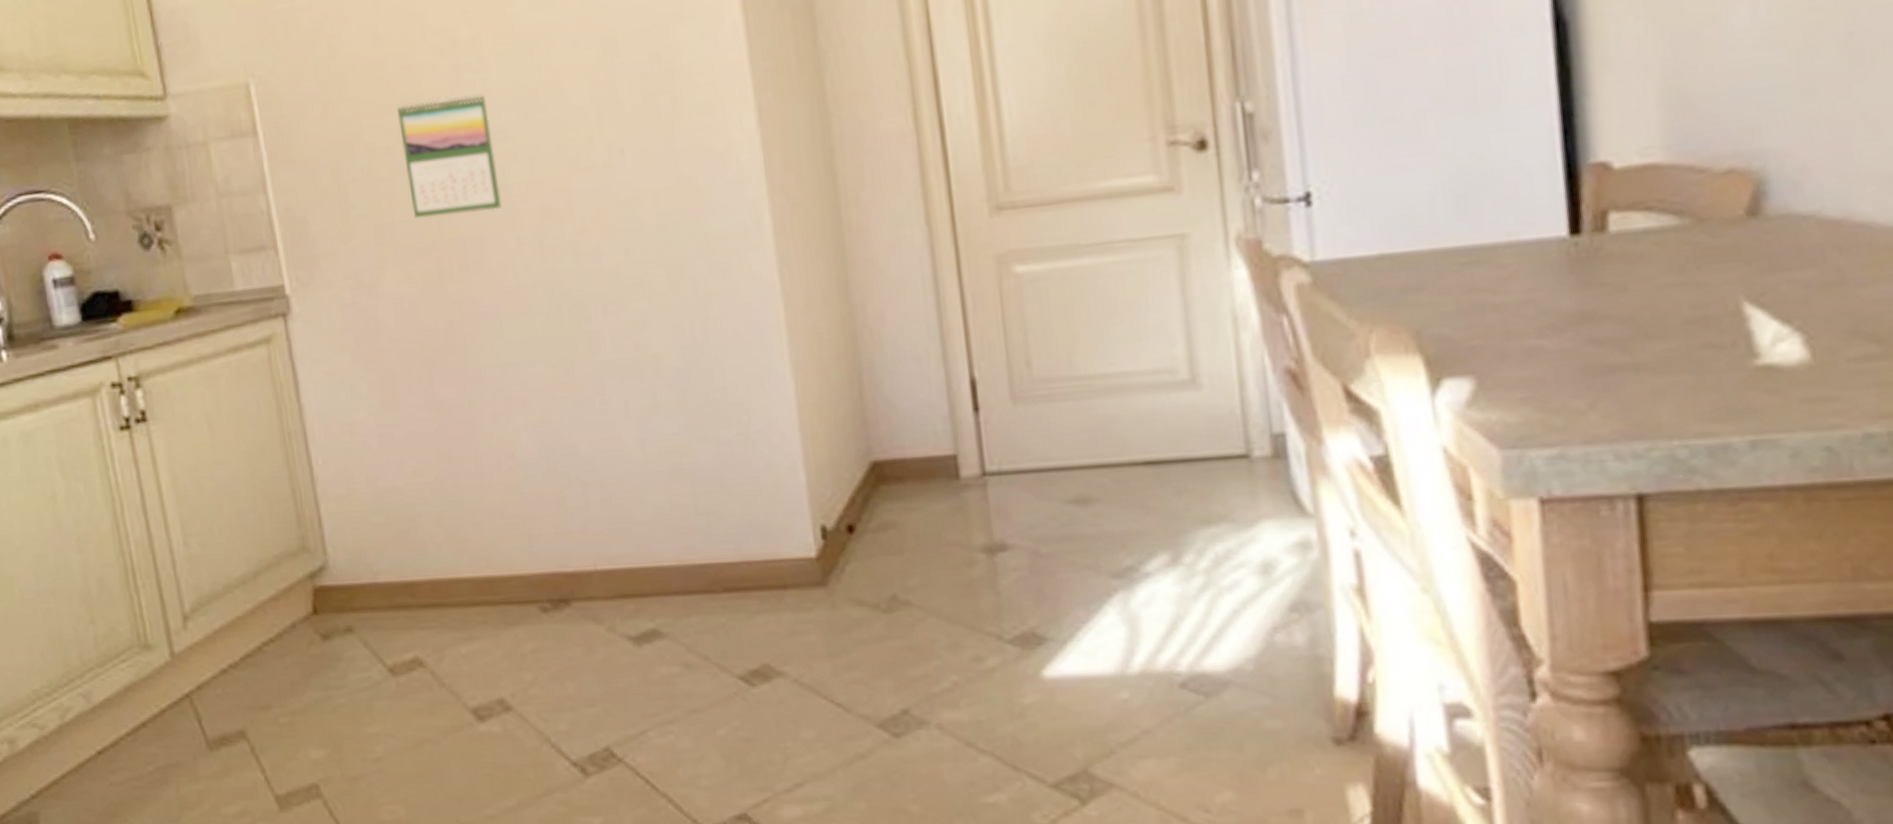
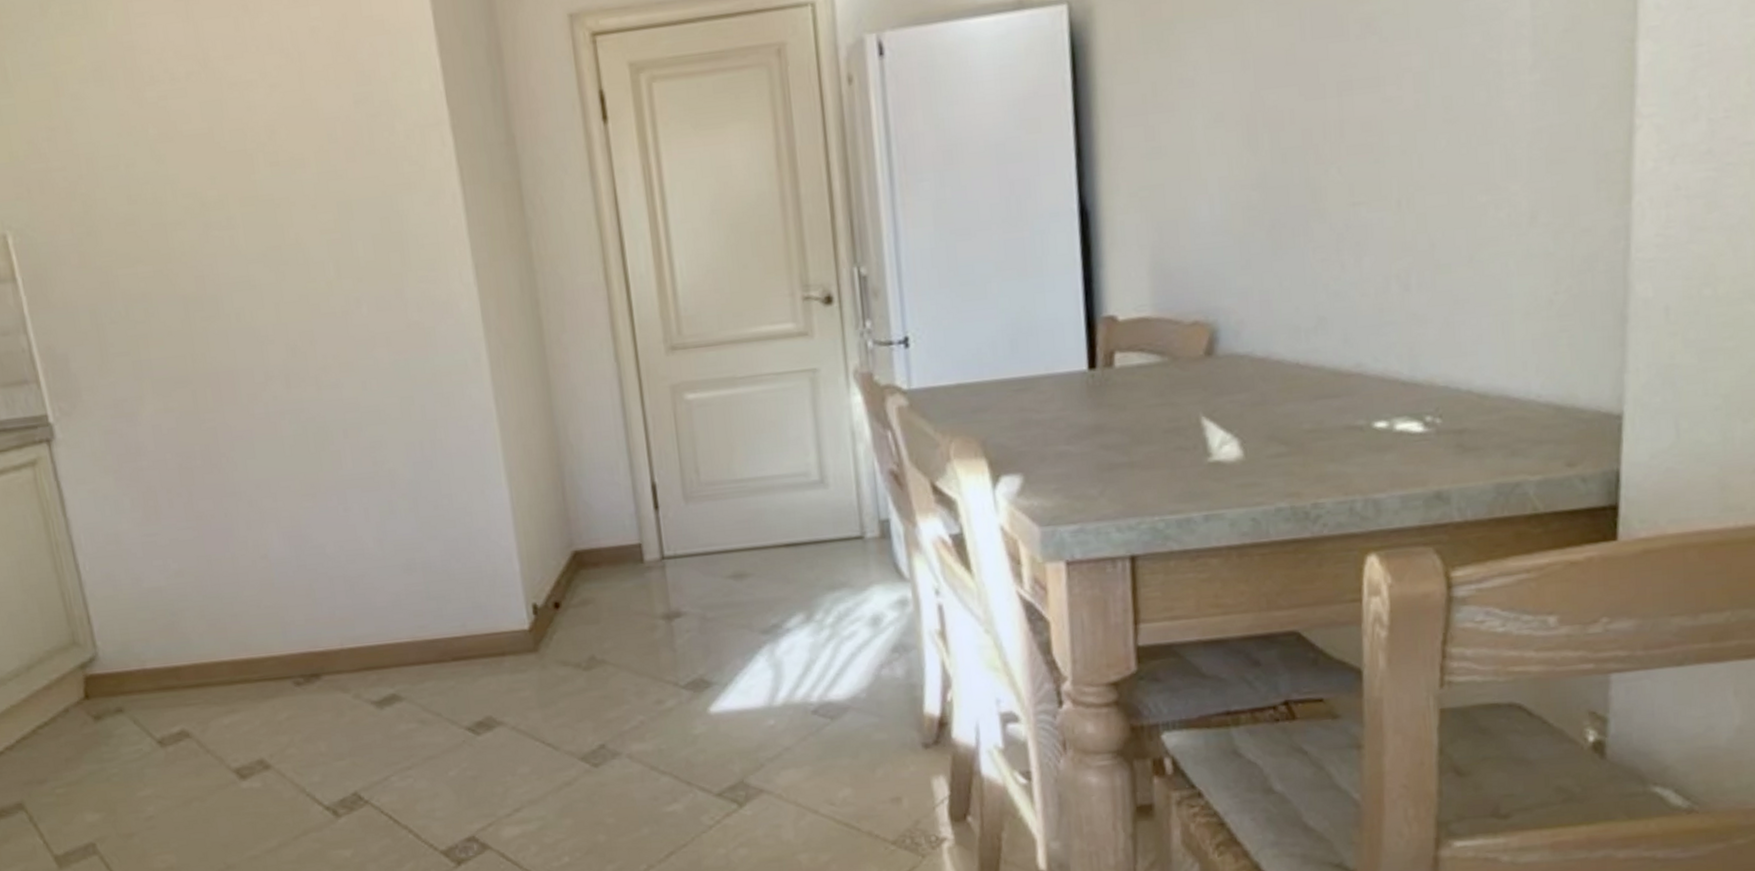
calendar: present [397,92,503,219] -> none [151,247,252,356]

